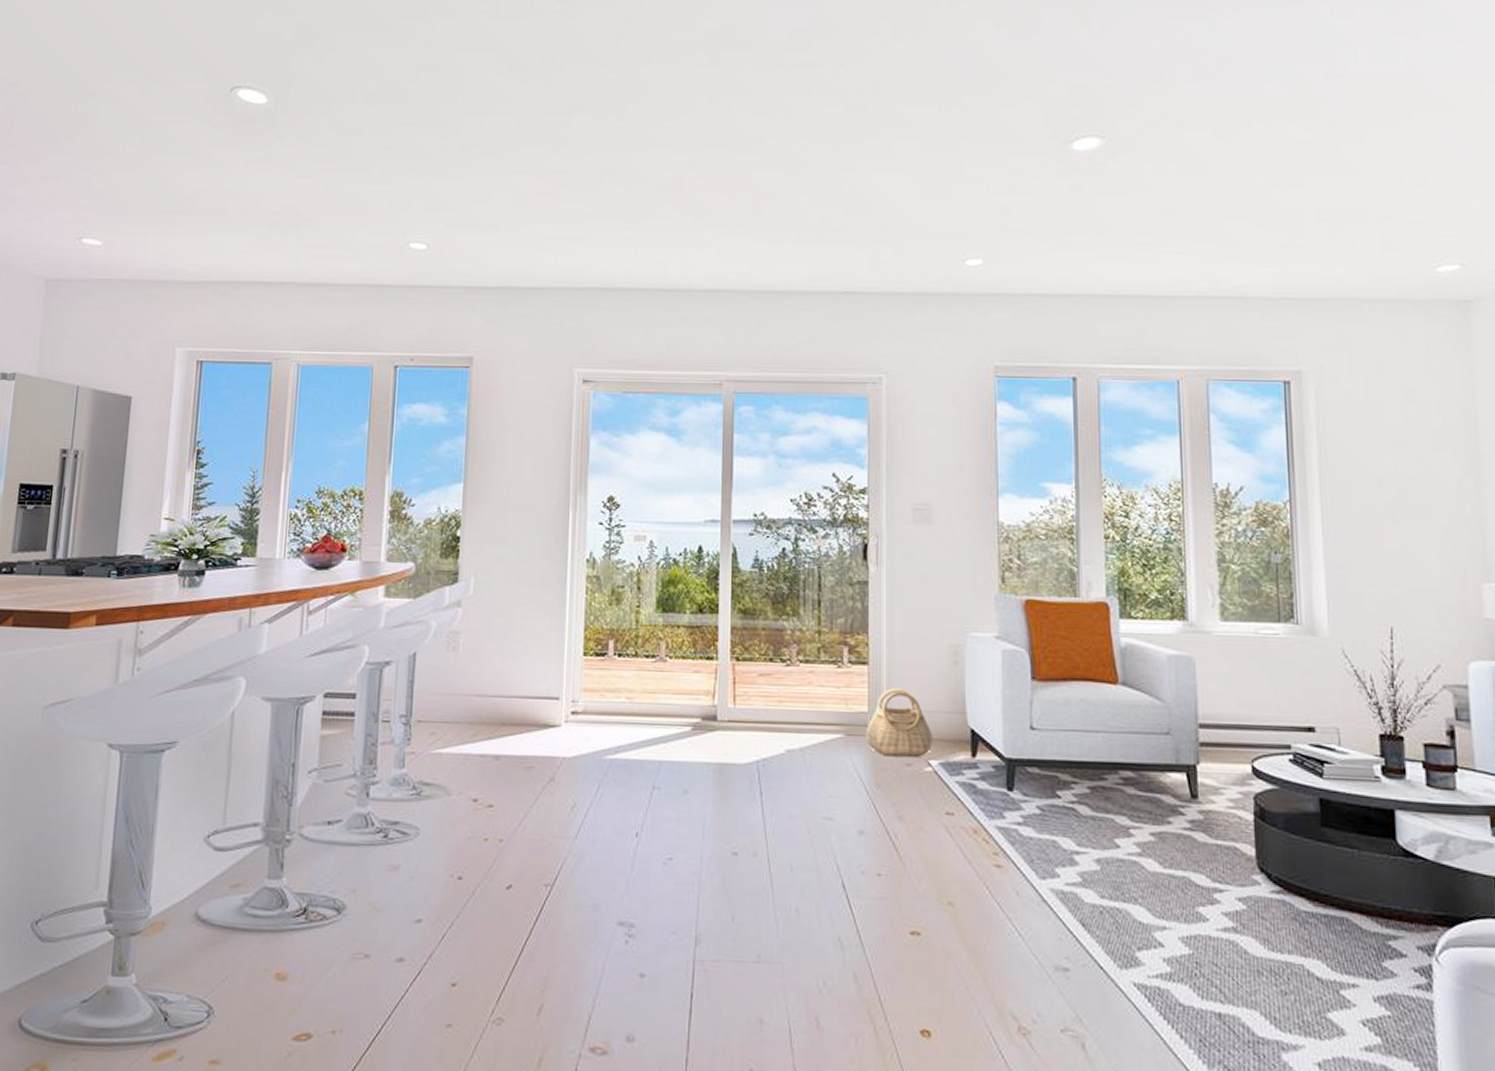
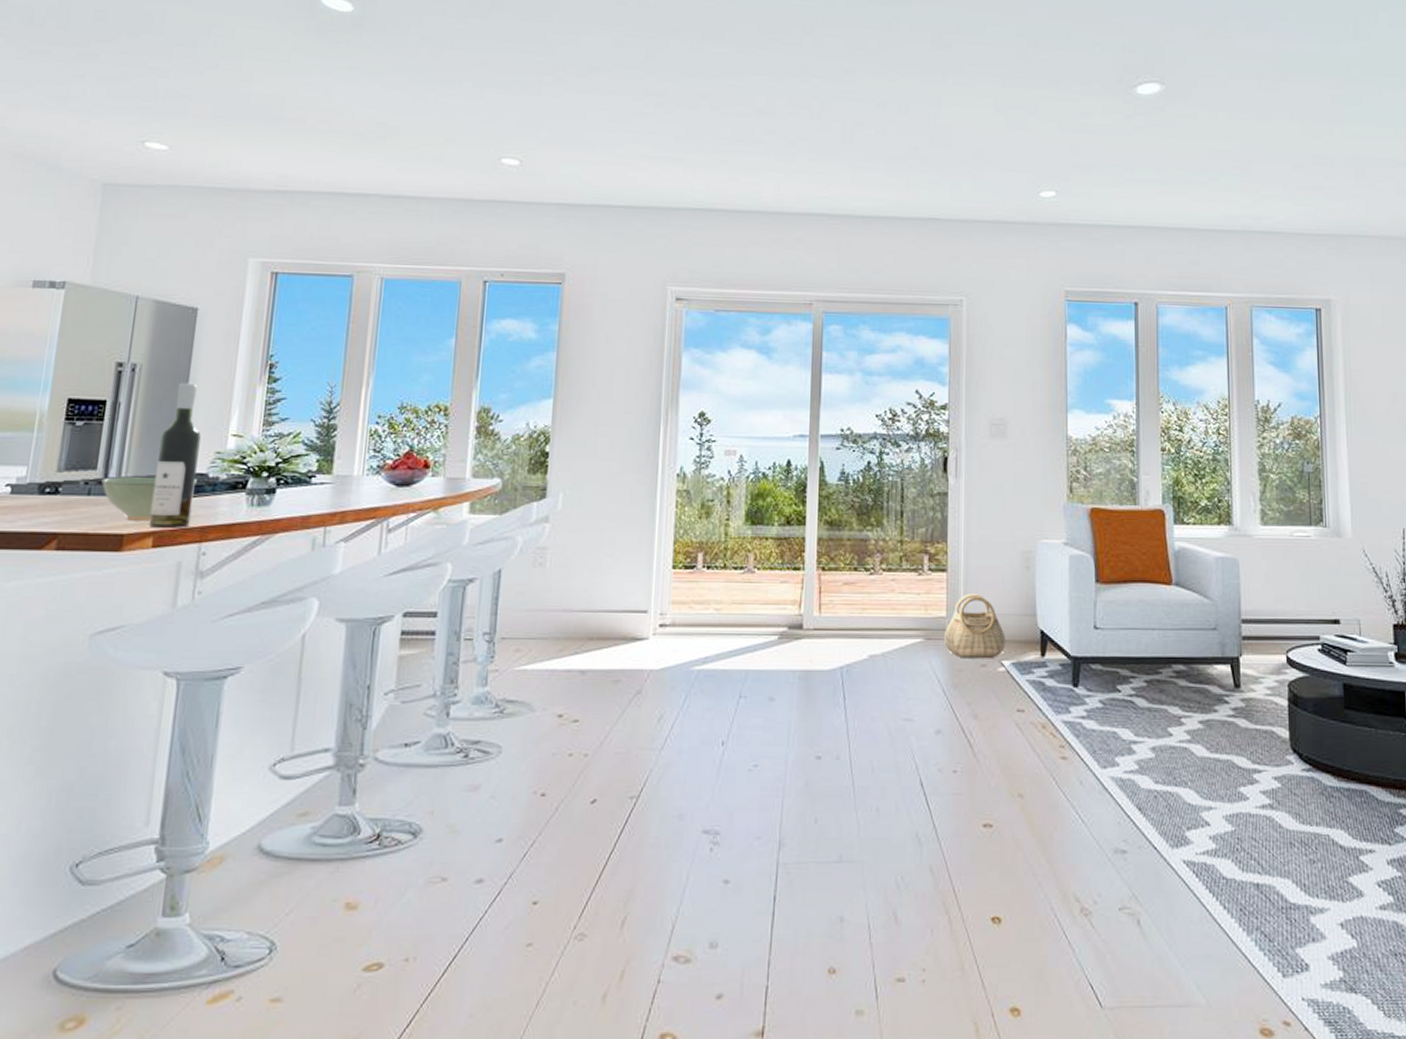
bowl: none [50,558,135,600] -> present [101,476,198,521]
bottle: none [92,467,137,608] -> present [148,382,201,529]

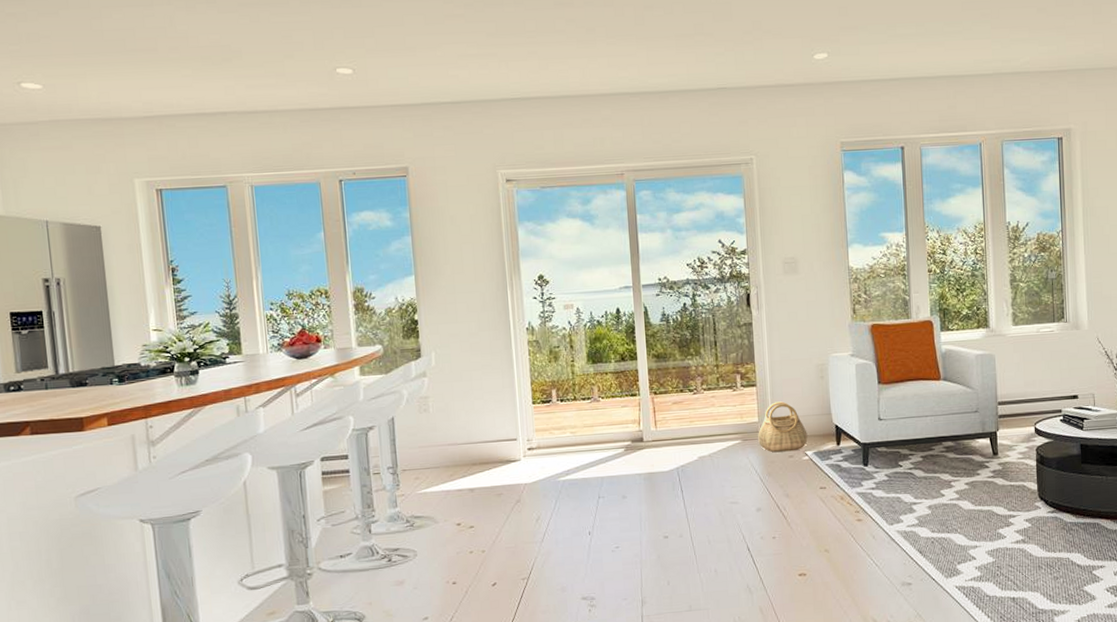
bowl: present [101,476,198,521] -> none [54,368,133,407]
bottle: present [148,382,201,529] -> none [94,289,134,411]

